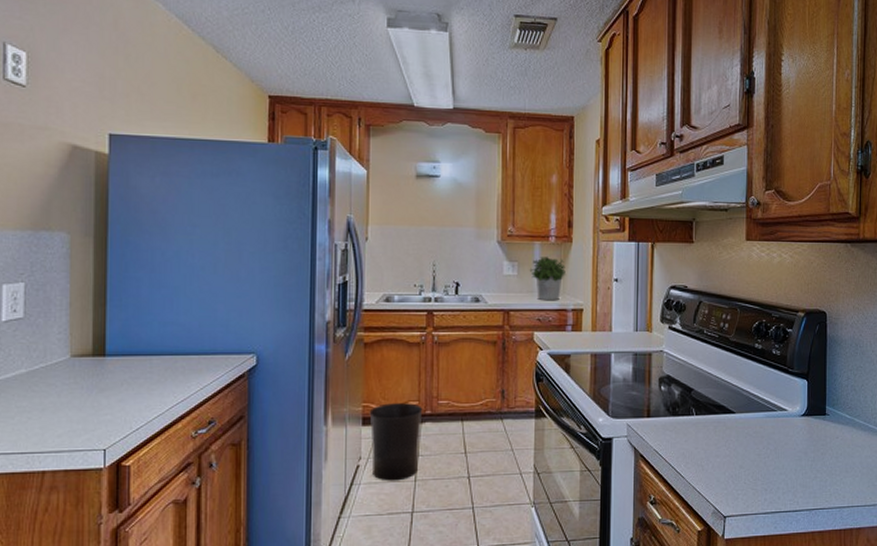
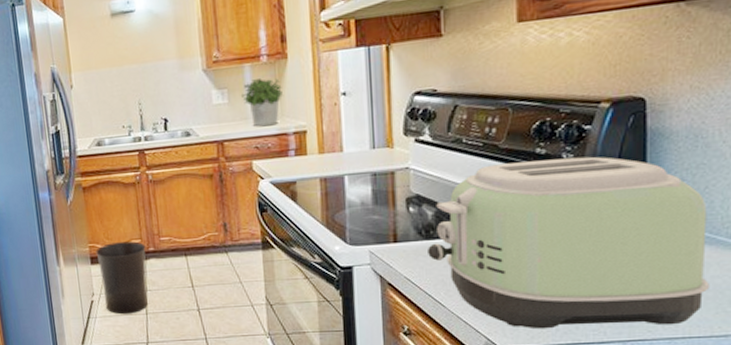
toaster: none [673,354,864,499] -> present [428,156,709,329]

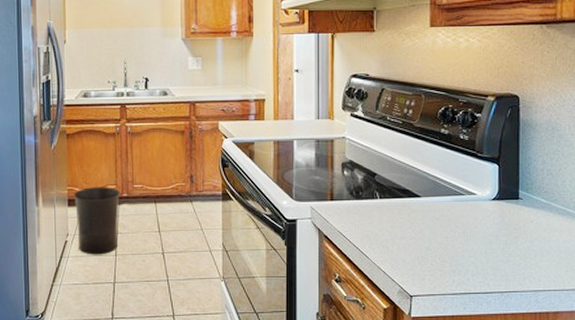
potted plant: present [240,77,284,127] -> none [212,50,248,93]
toaster: present [428,156,709,329] -> none [357,139,562,280]

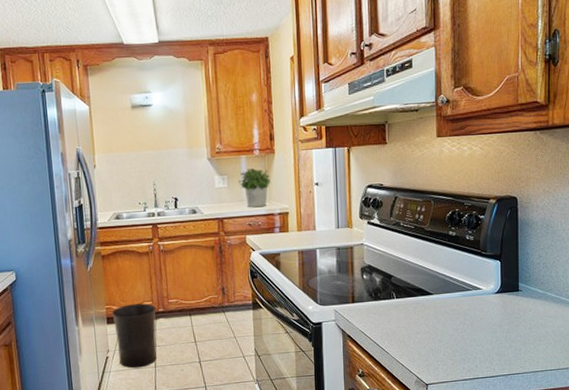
potted plant: none [212,50,248,93] -> present [237,167,272,208]

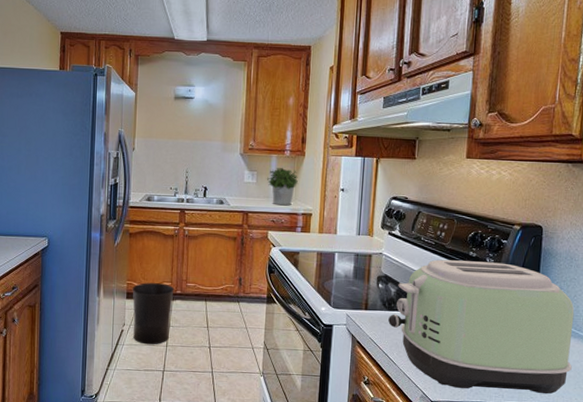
toaster: none [376,238,557,368] -> present [388,259,575,394]

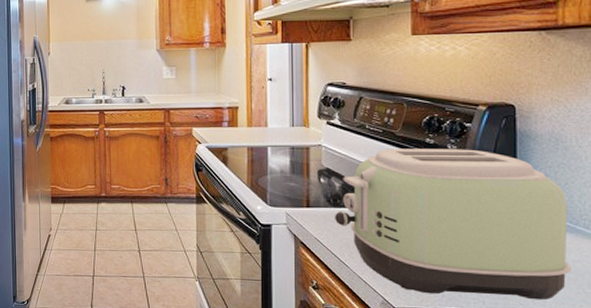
waste bin: present [132,283,174,345] -> none [56,186,99,249]
potted plant: present [266,167,299,206] -> none [186,60,222,100]

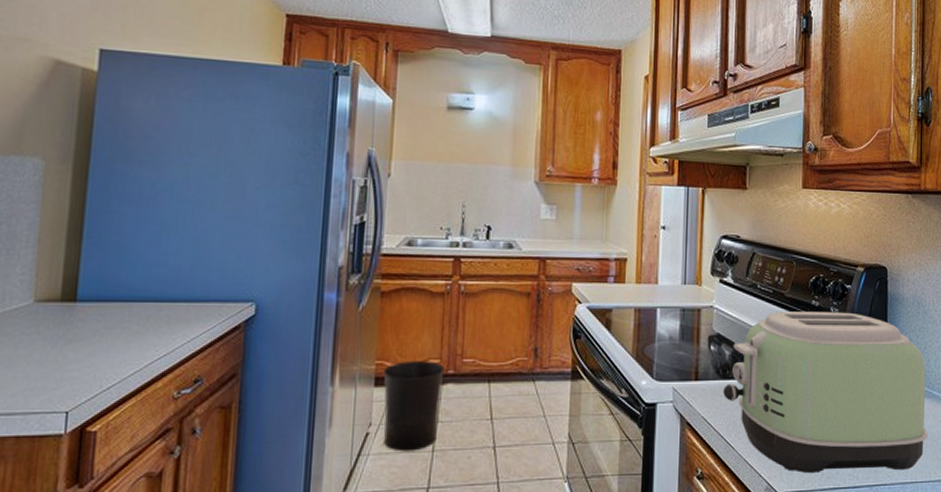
waste bin: none [56,186,99,249] -> present [383,361,445,452]

